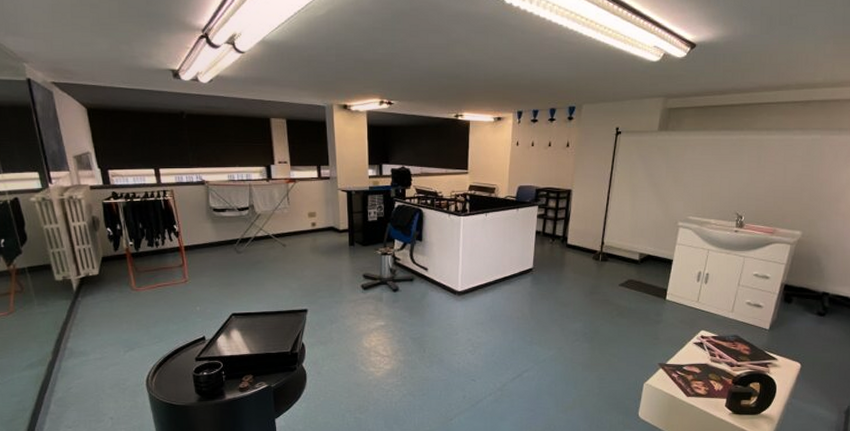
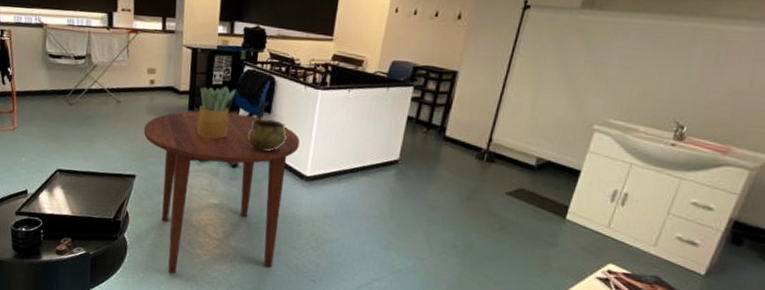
dining table: none [310,244,449,394] -> present [143,111,300,274]
potted plant: none [358,221,390,268] -> present [197,86,236,139]
decorative bowl: none [404,246,438,274] -> present [247,118,287,152]

